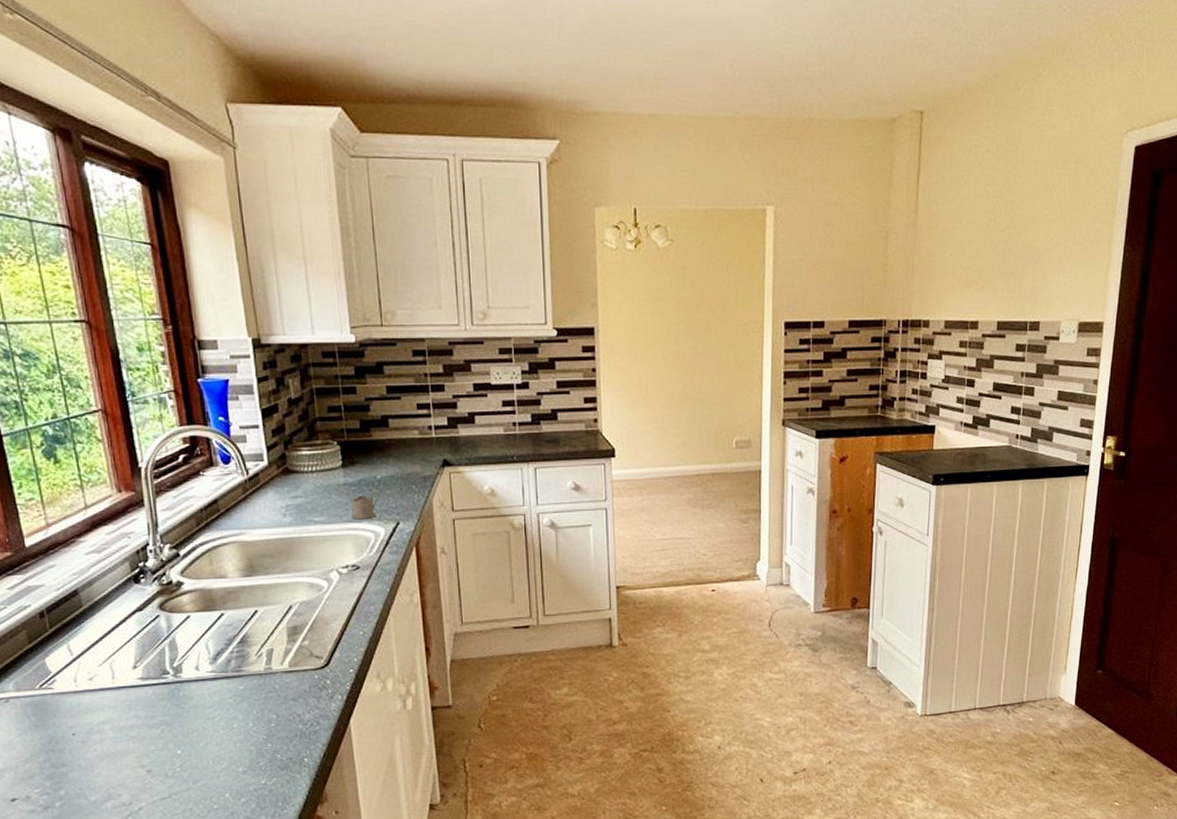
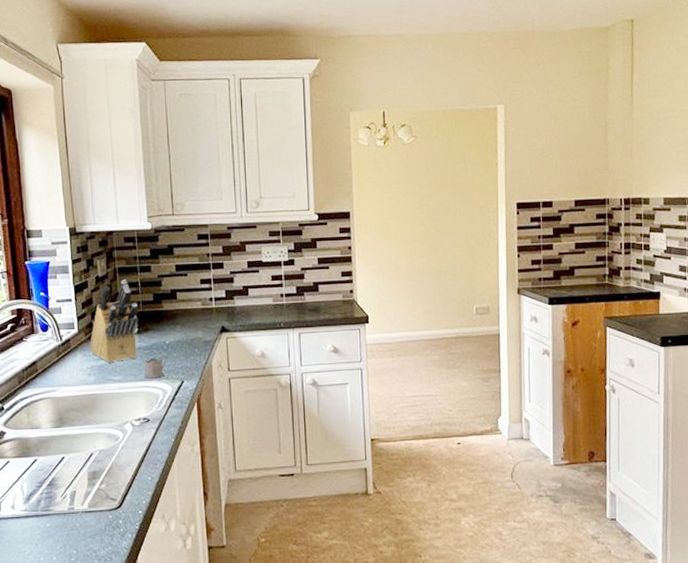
knife block: none [283,402,343,502] -> present [90,279,139,363]

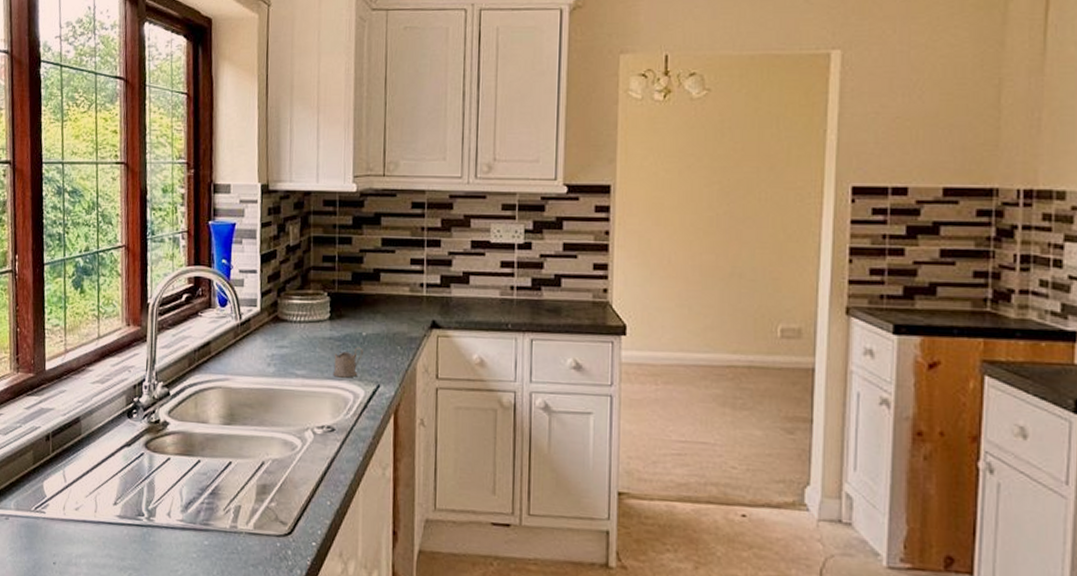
knife block: present [90,279,139,363] -> none [272,251,333,353]

